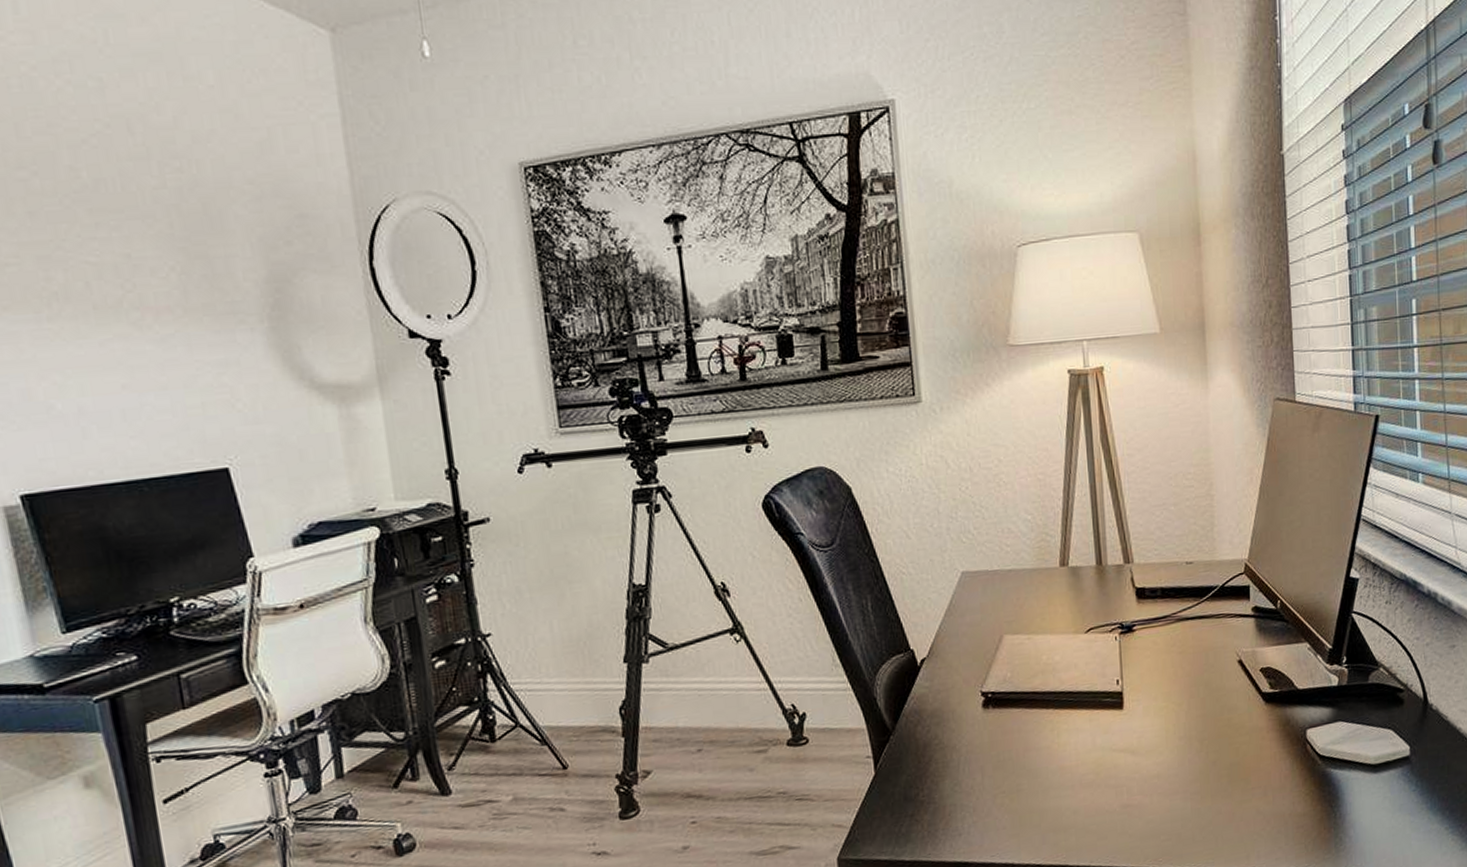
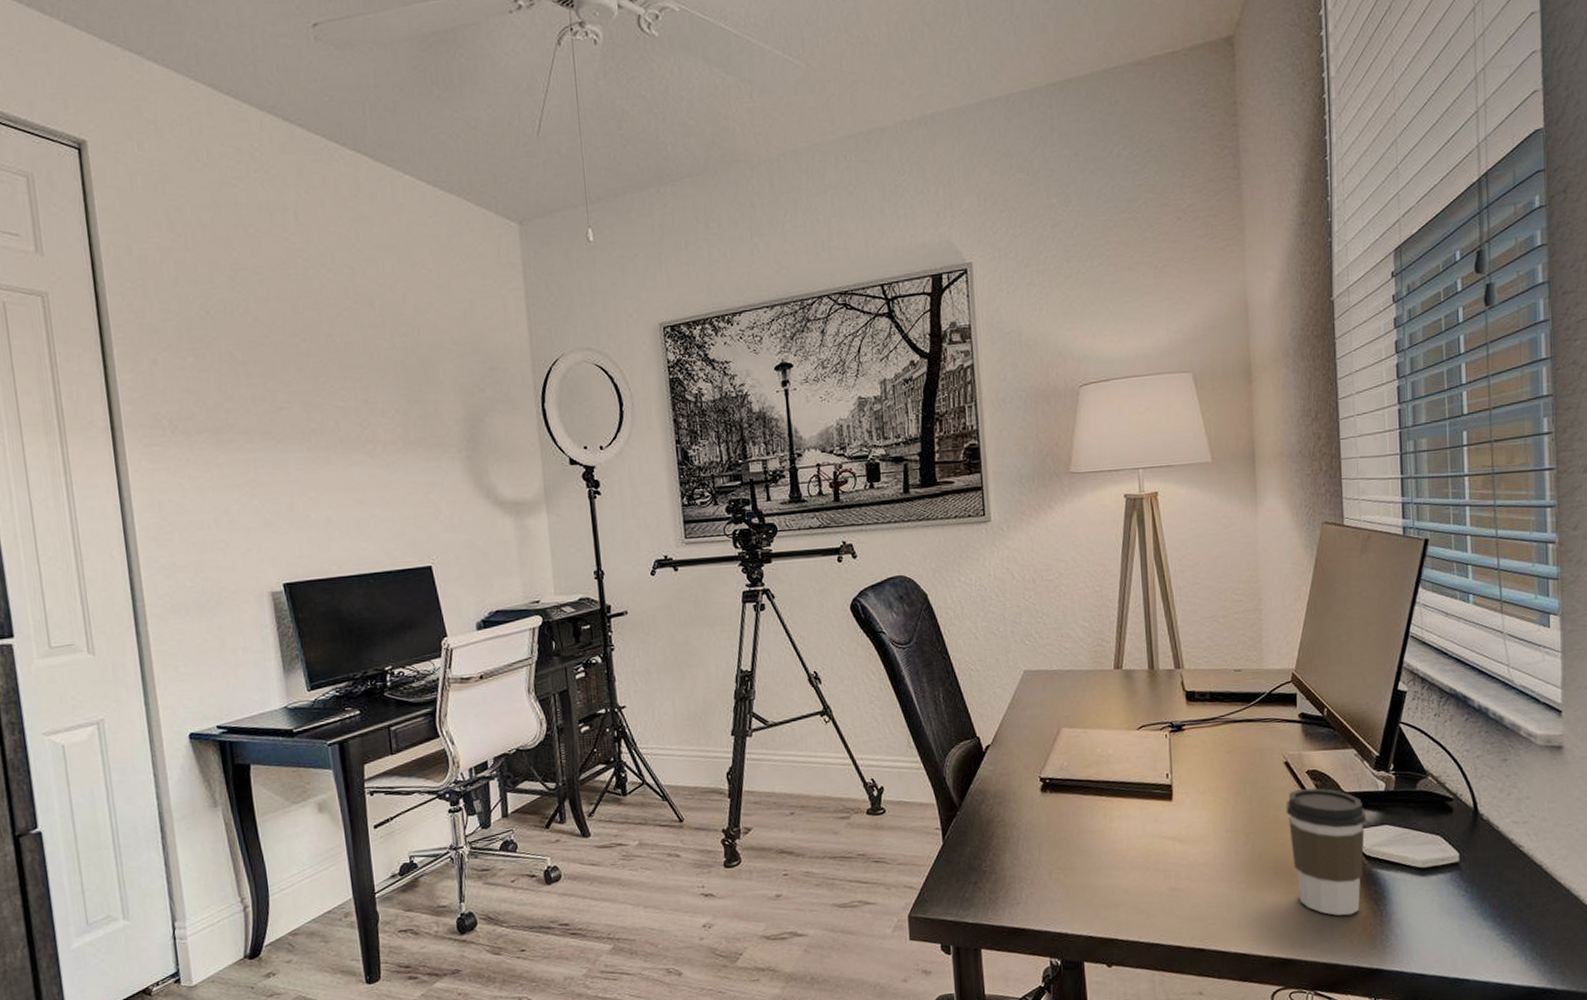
coffee cup: none [1240,686,1320,821] -> present [1286,788,1367,916]

